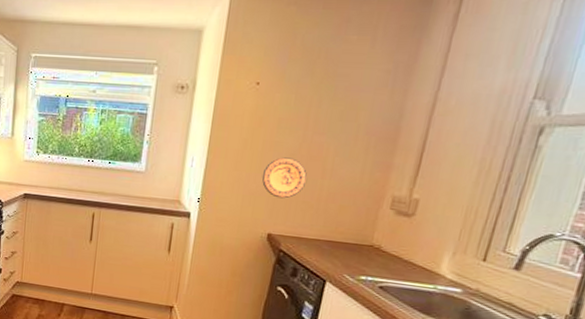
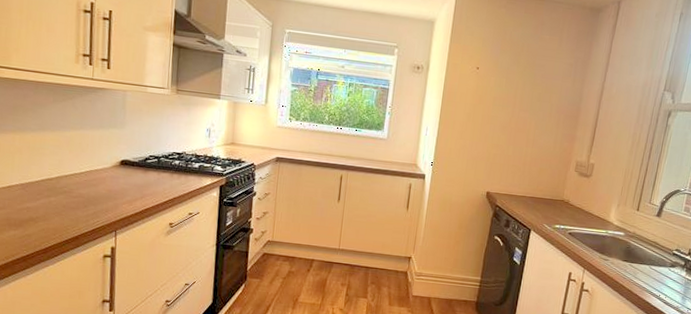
decorative plate: present [261,157,307,199] -> none [481,129,516,163]

